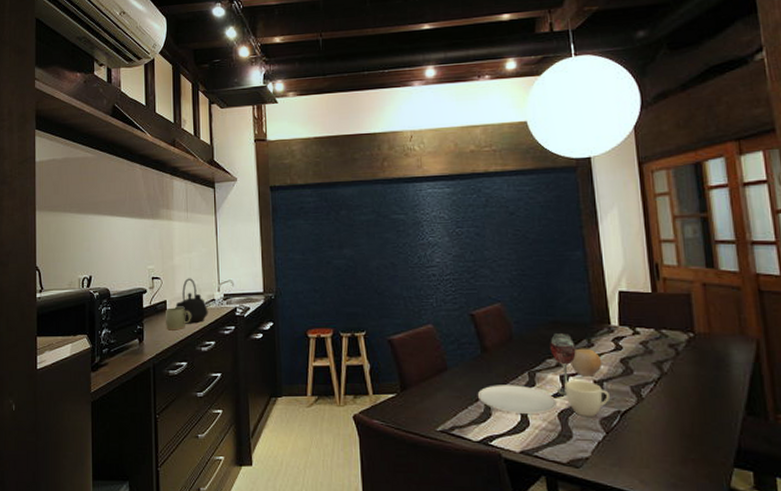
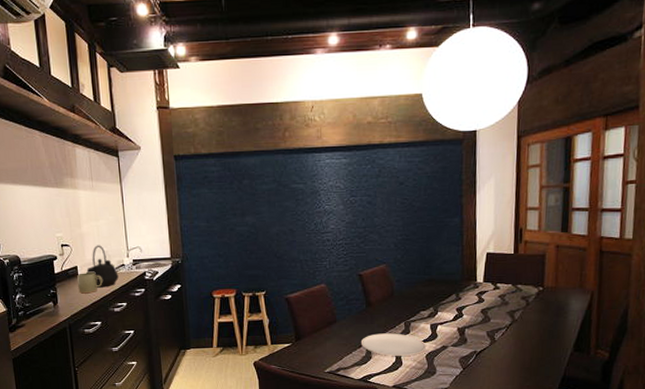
wineglass: present [550,334,576,395] -> none [424,290,446,340]
cup: present [564,381,610,417] -> none [433,328,469,357]
fruit: present [570,348,603,377] -> none [440,301,466,325]

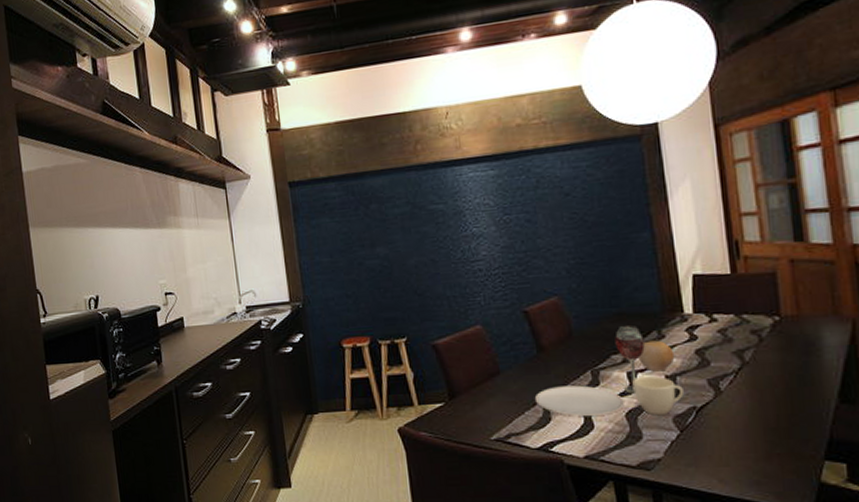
mug: present [77,272,103,294] -> none [183,324,212,350]
kettle: present [86,245,119,288] -> none [193,291,231,342]
wineglass: none [424,290,446,340] -> present [615,326,645,394]
cup: none [433,328,469,357] -> present [632,376,684,416]
fruit: none [440,301,466,325] -> present [639,340,675,372]

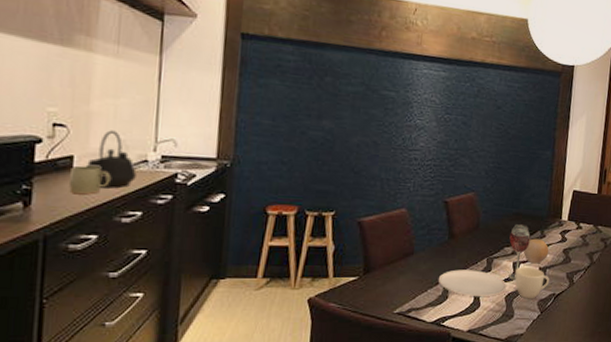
mug: none [183,324,212,350] -> present [69,165,111,195]
kettle: none [193,291,231,342] -> present [87,130,137,189]

